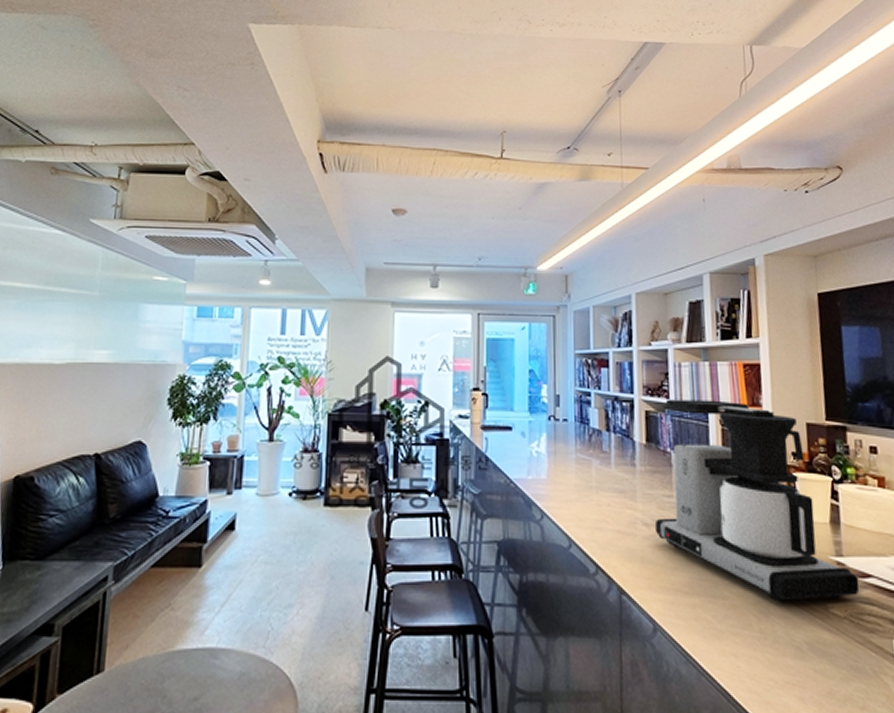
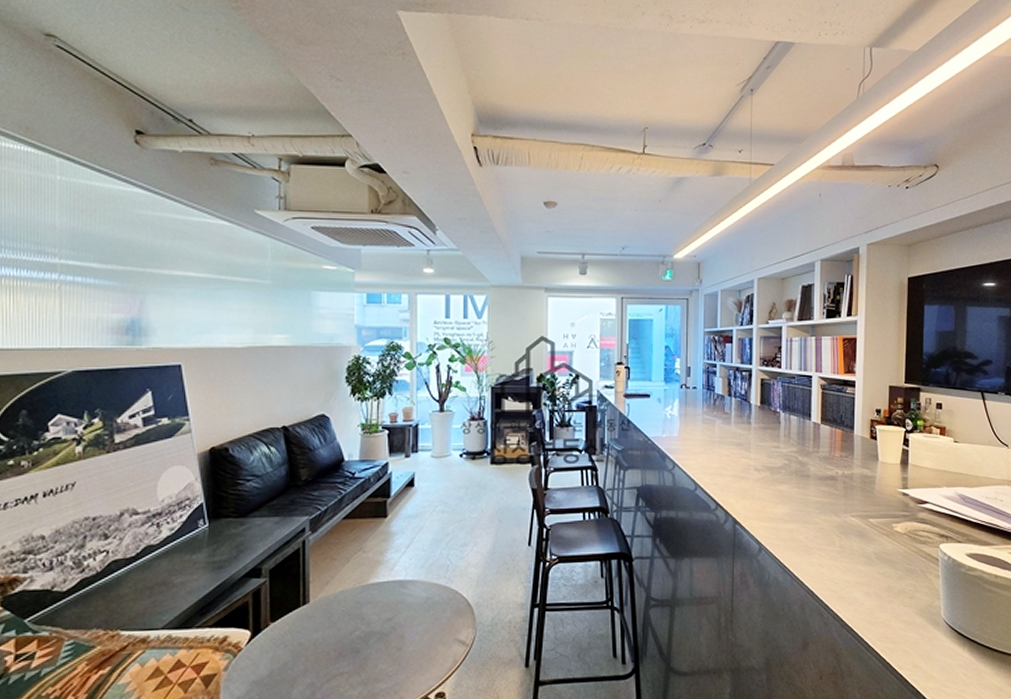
coffee maker: present [654,399,860,603] -> none [764,369,918,525]

